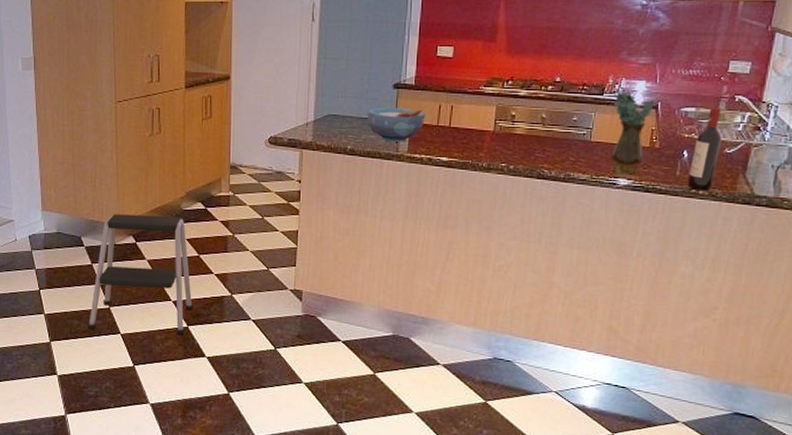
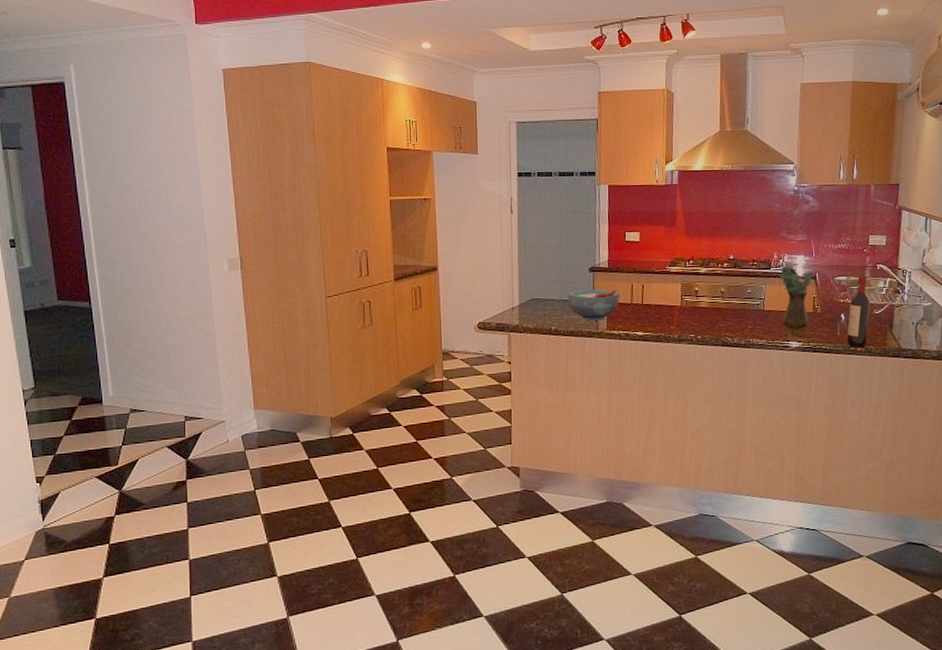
step stool: present [87,214,193,335] -> none [307,404,414,526]

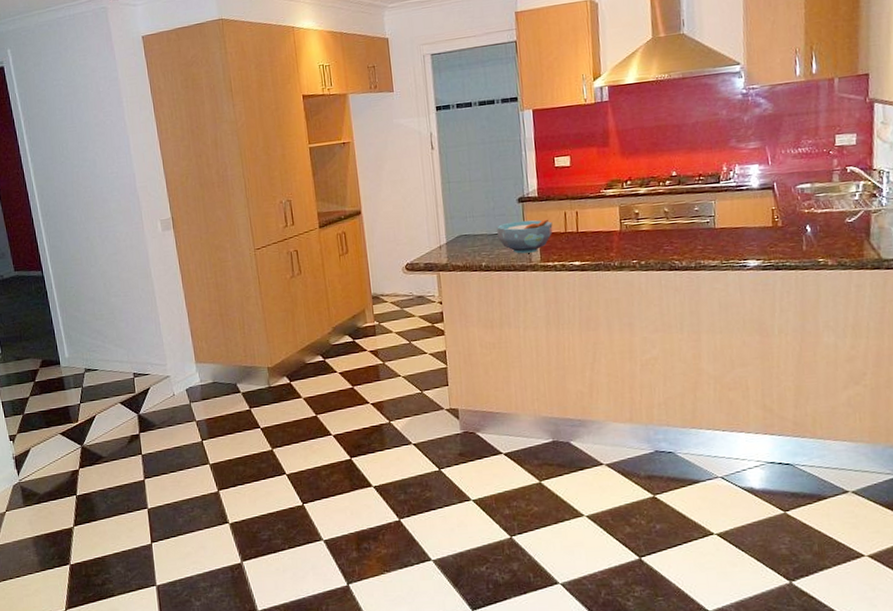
vase: present [779,262,813,338] -> none [730,174,771,256]
wine bottle: present [847,276,871,348] -> none [814,180,842,262]

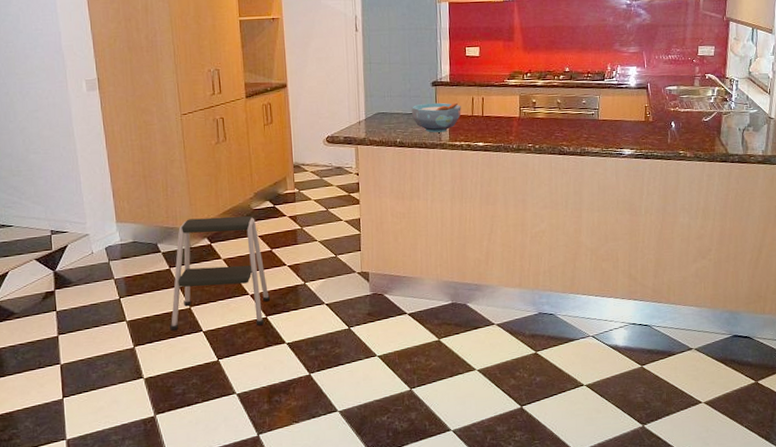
step stool: none [252,352,354,474] -> present [170,216,270,331]

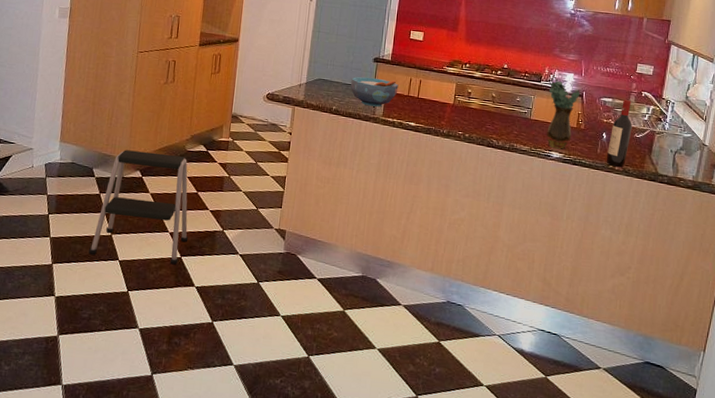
vase: none [612,73,645,146] -> present [546,77,581,150]
wine bottle: none [677,85,700,154] -> present [606,100,632,167]

